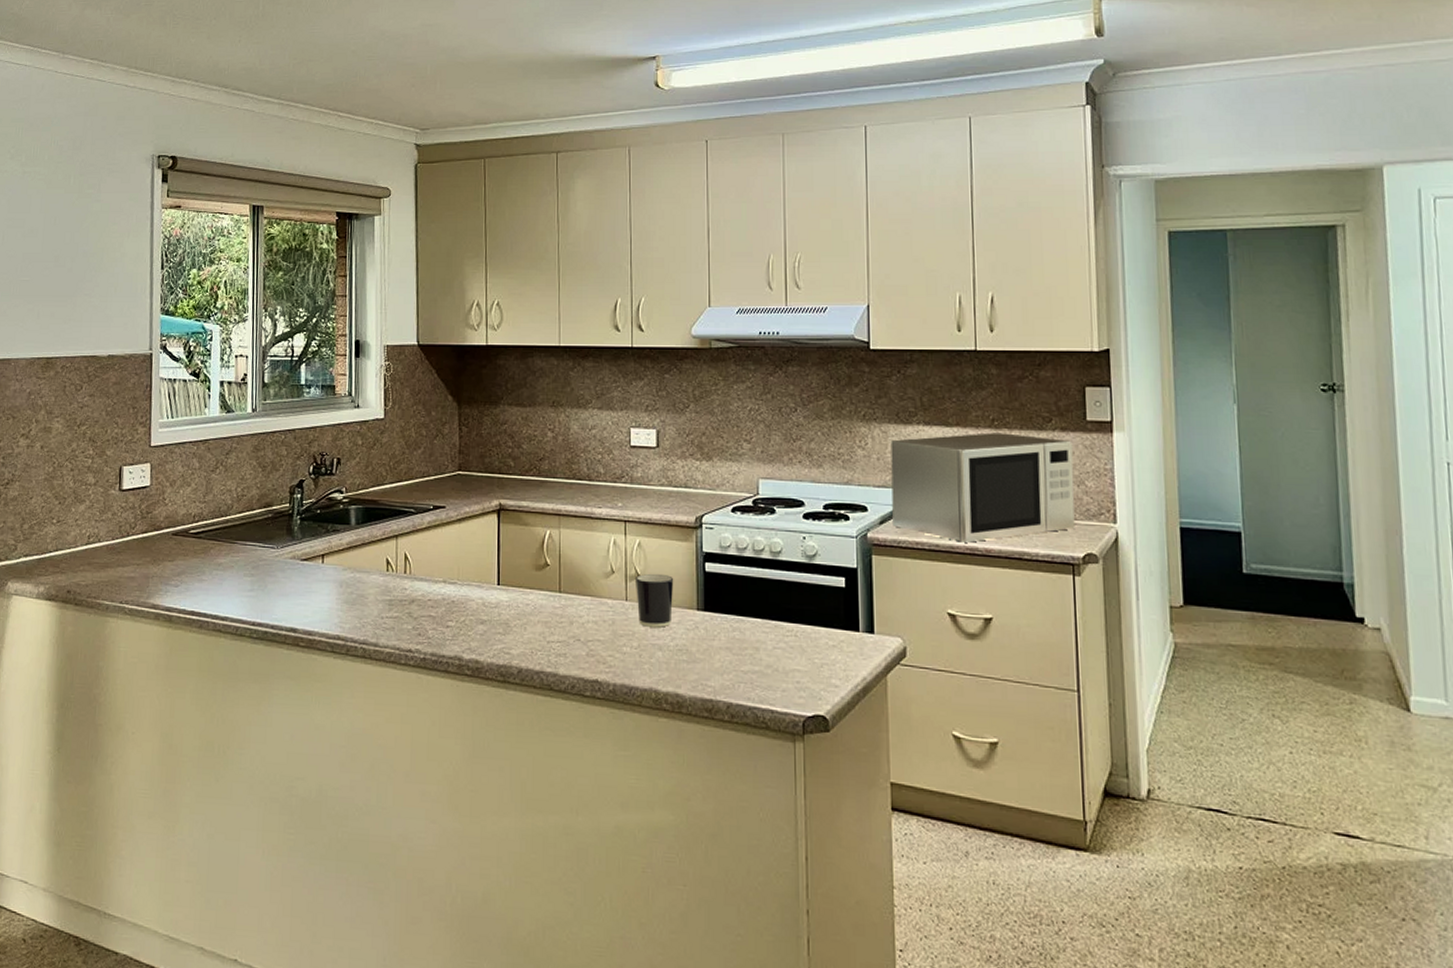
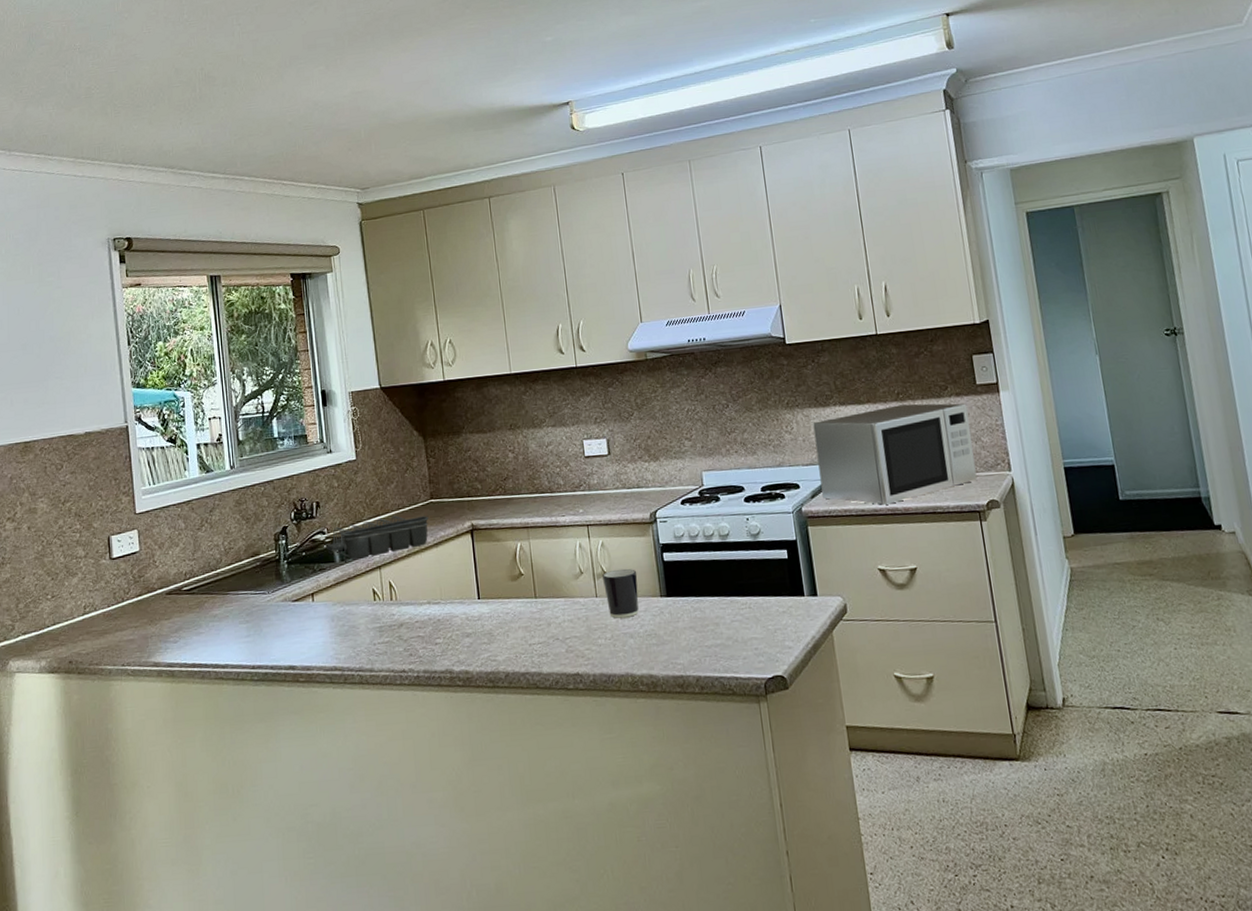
dish rack: none [342,483,454,527] -> present [325,515,429,562]

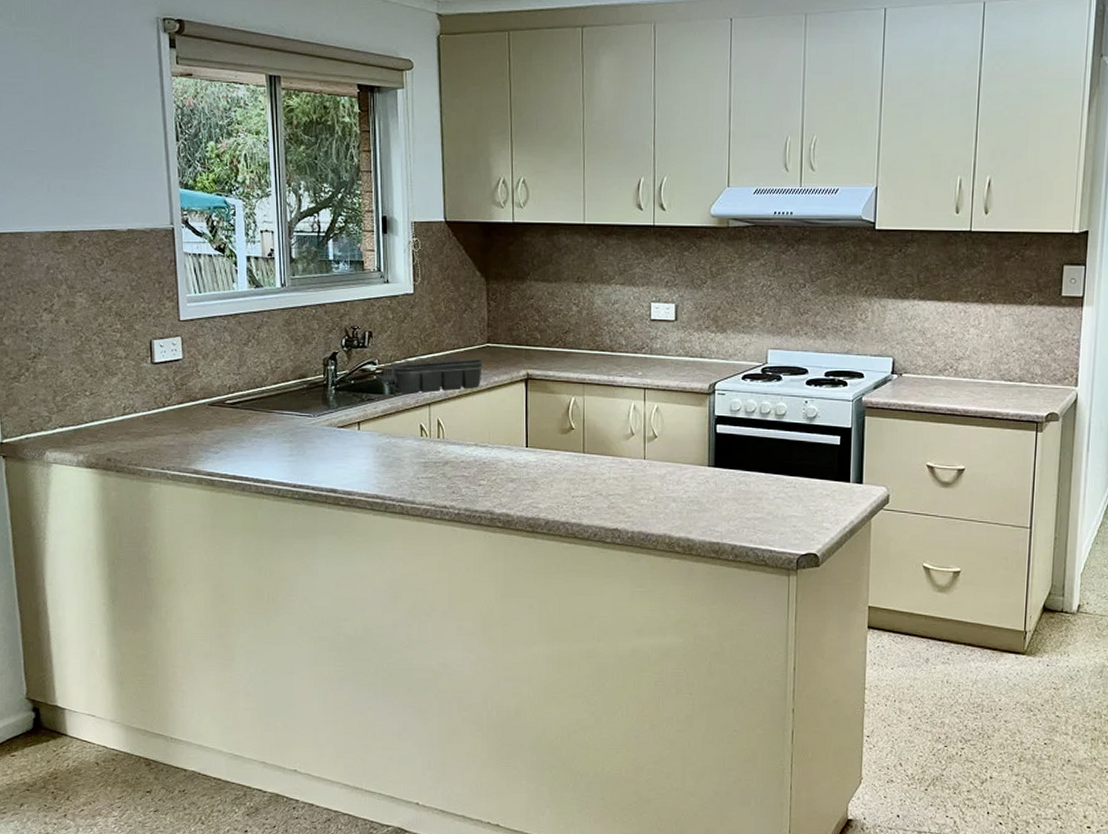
mug: present [601,568,639,618] -> none [652,435,688,482]
microwave: present [813,403,977,505] -> none [885,307,1047,404]

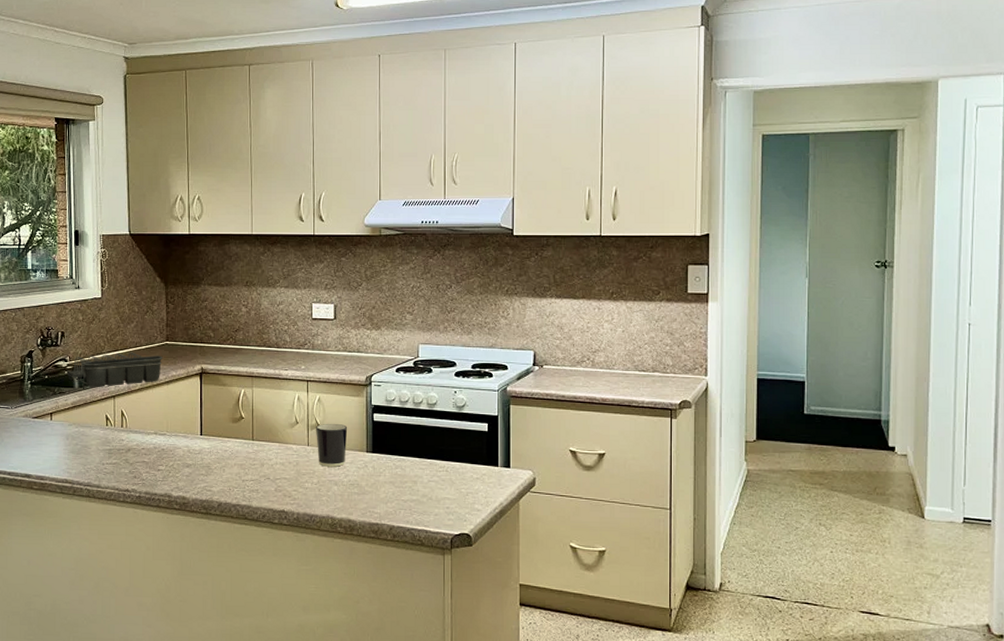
mug: none [652,435,688,482] -> present [315,423,348,467]

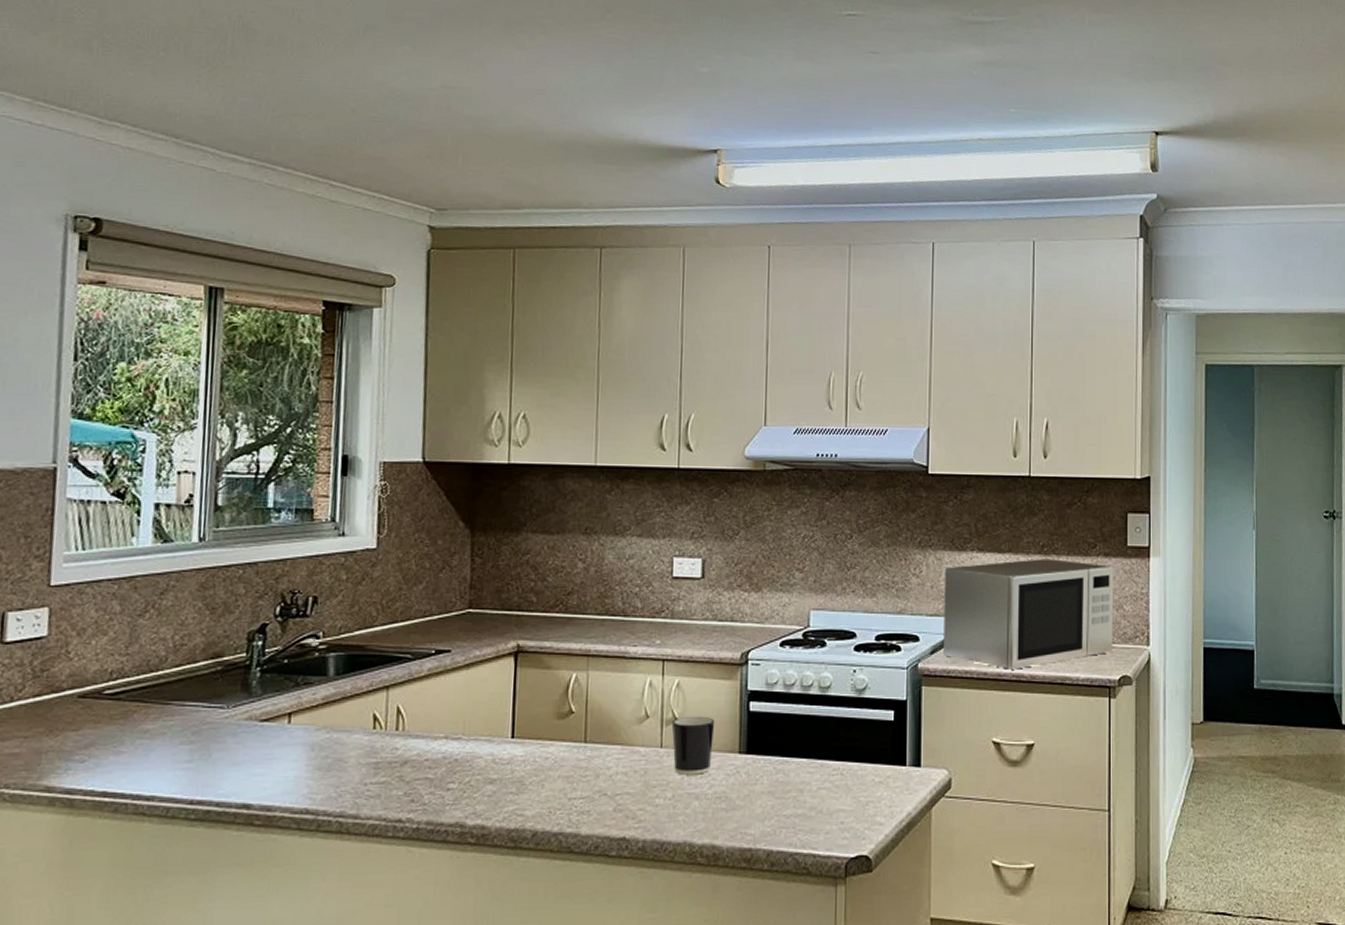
dish rack: present [66,352,163,389] -> none [317,624,463,677]
microwave: none [528,304,675,393] -> present [943,559,1114,669]

